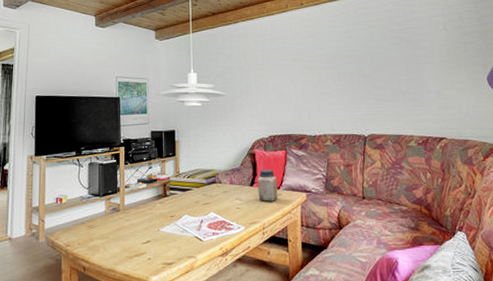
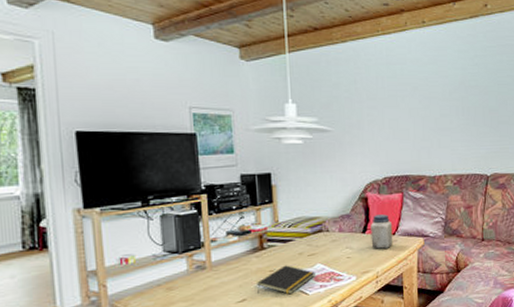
notepad: none [160,212,209,240] -> present [257,265,315,295]

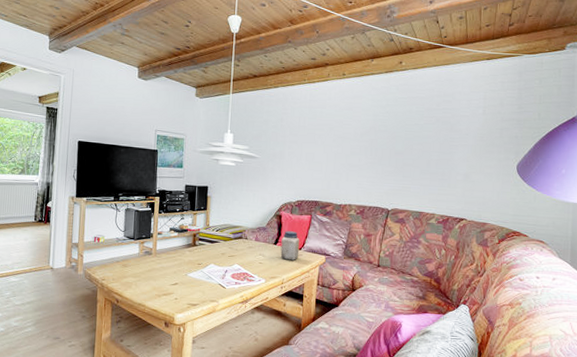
notepad: present [257,265,315,295] -> none [187,261,233,286]

